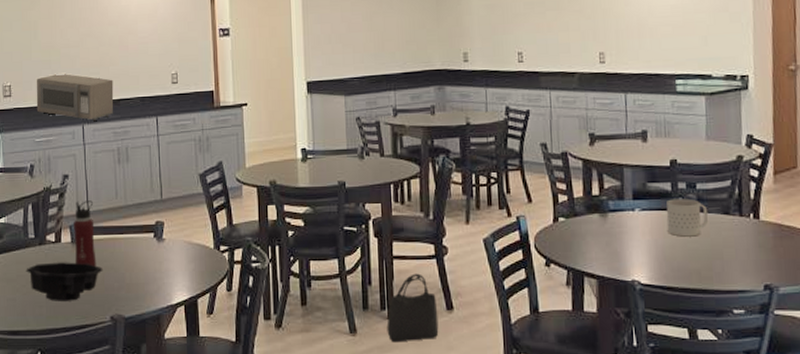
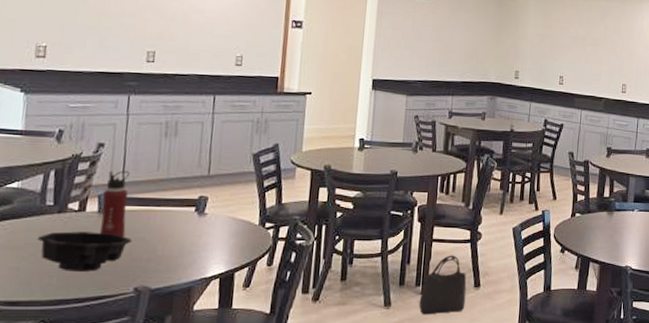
microwave: present [36,74,114,122] -> none [75,41,171,94]

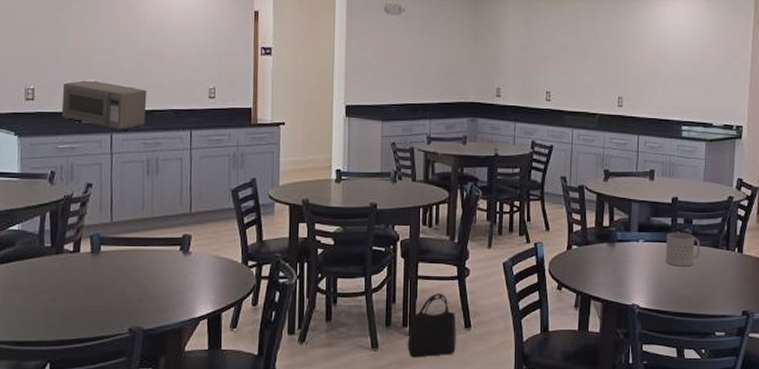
takeout container: present [37,231,132,272] -> none [39,272,124,312]
microwave: none [75,41,171,94] -> present [61,80,147,131]
water bottle: present [100,170,130,237] -> none [94,211,118,278]

